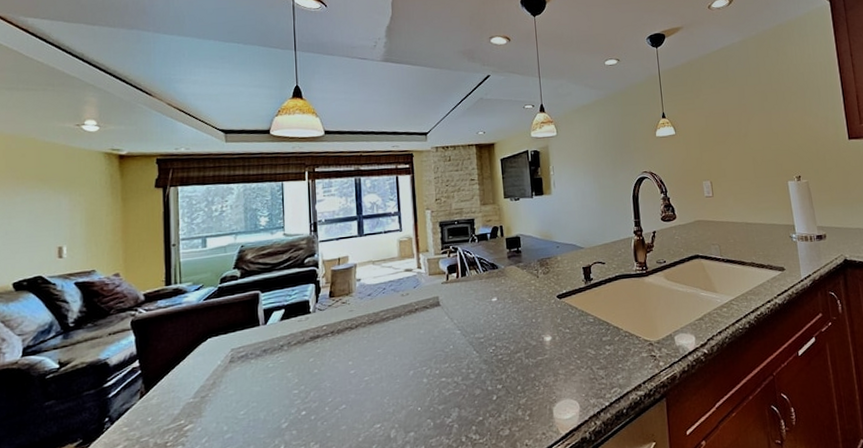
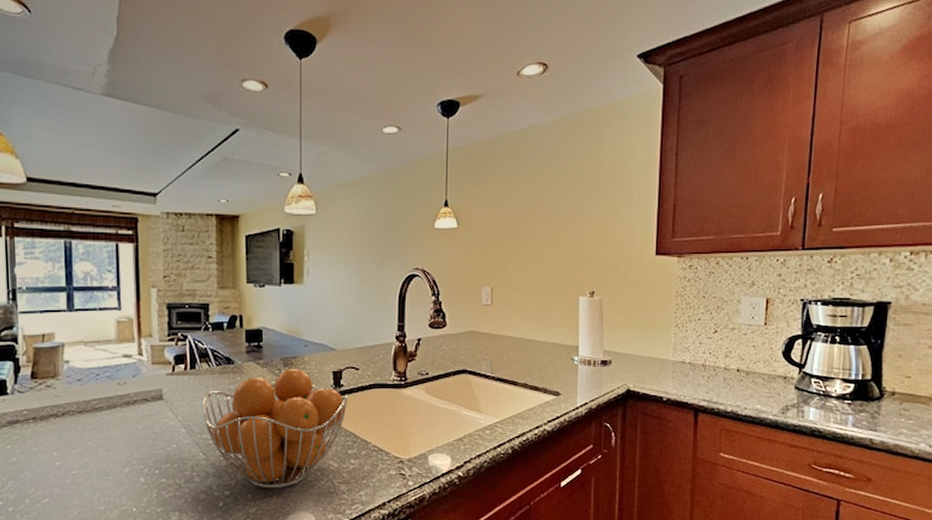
fruit basket: none [473,267,599,380] -> present [202,368,348,489]

